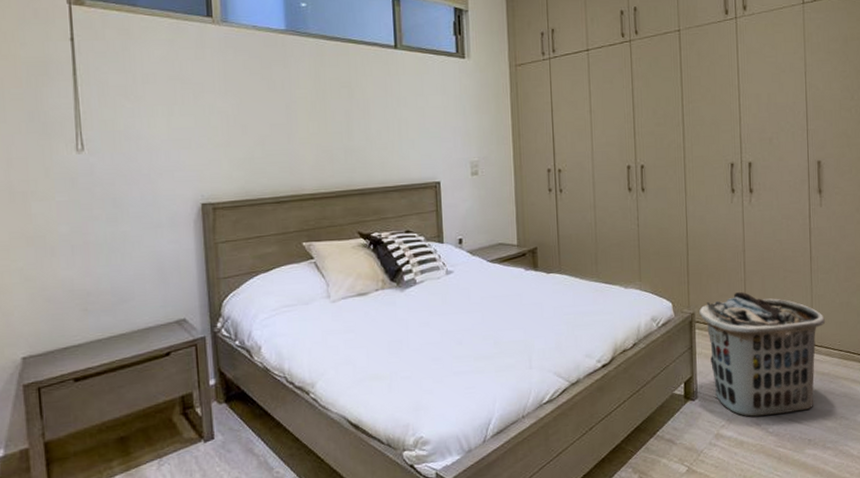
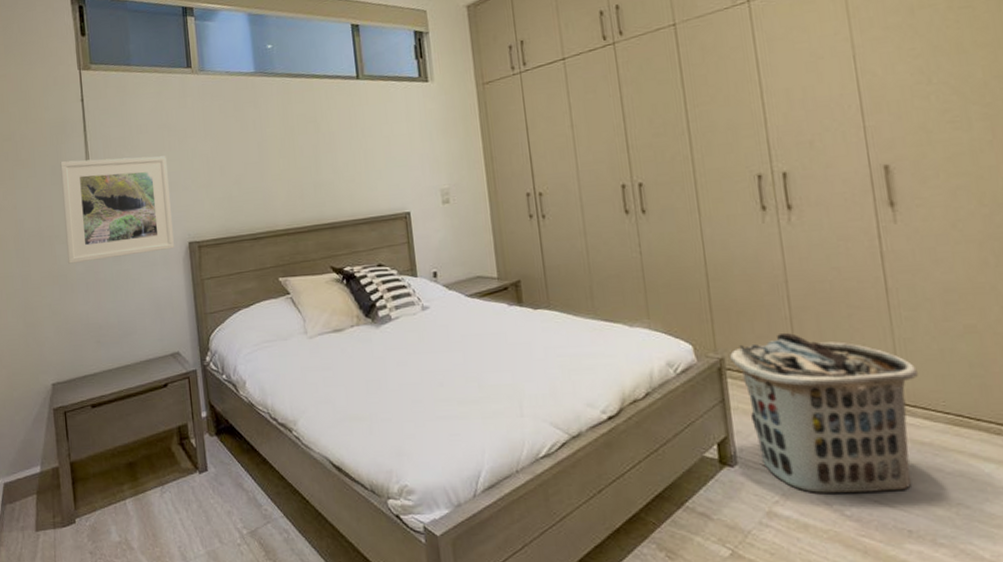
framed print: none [40,107,184,224] -> present [60,155,174,264]

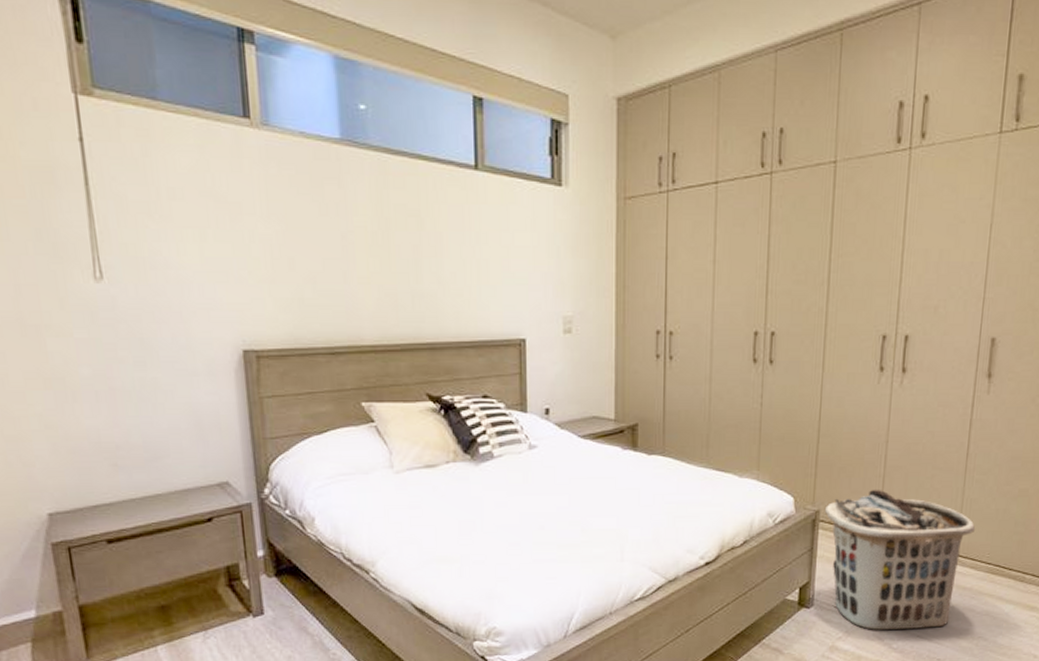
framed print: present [60,155,174,264] -> none [48,224,223,364]

